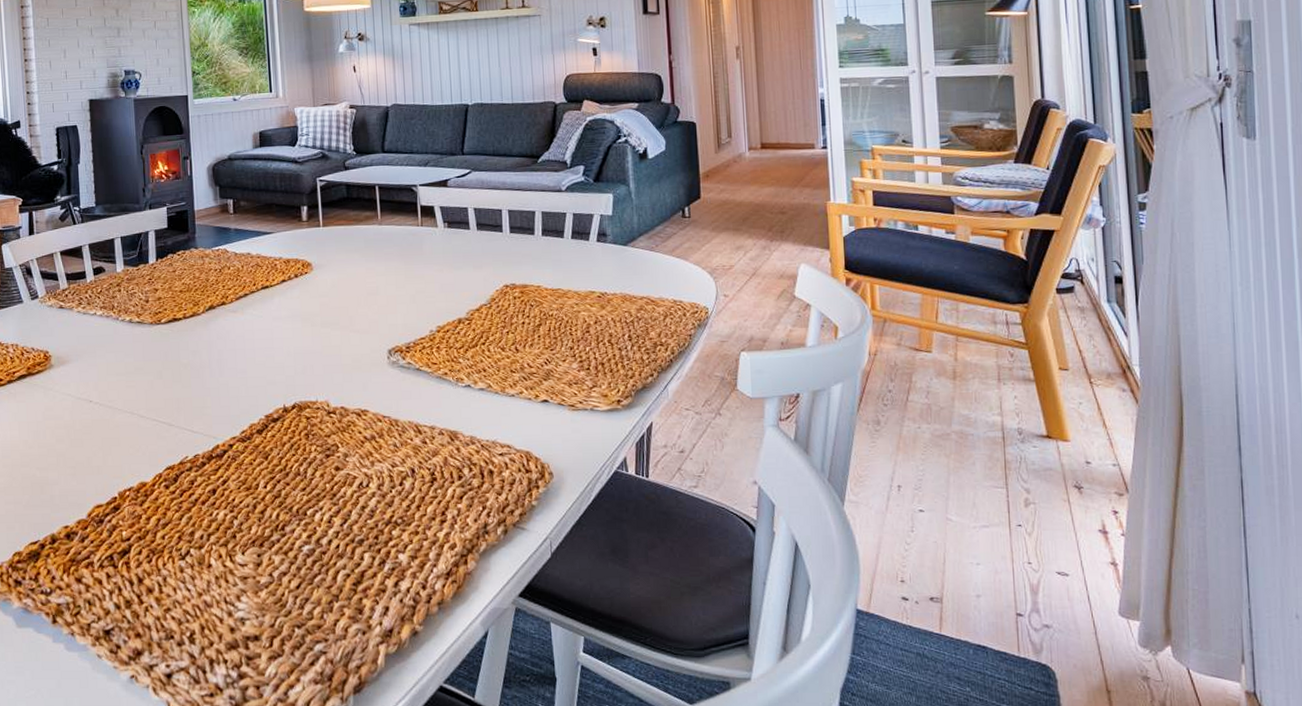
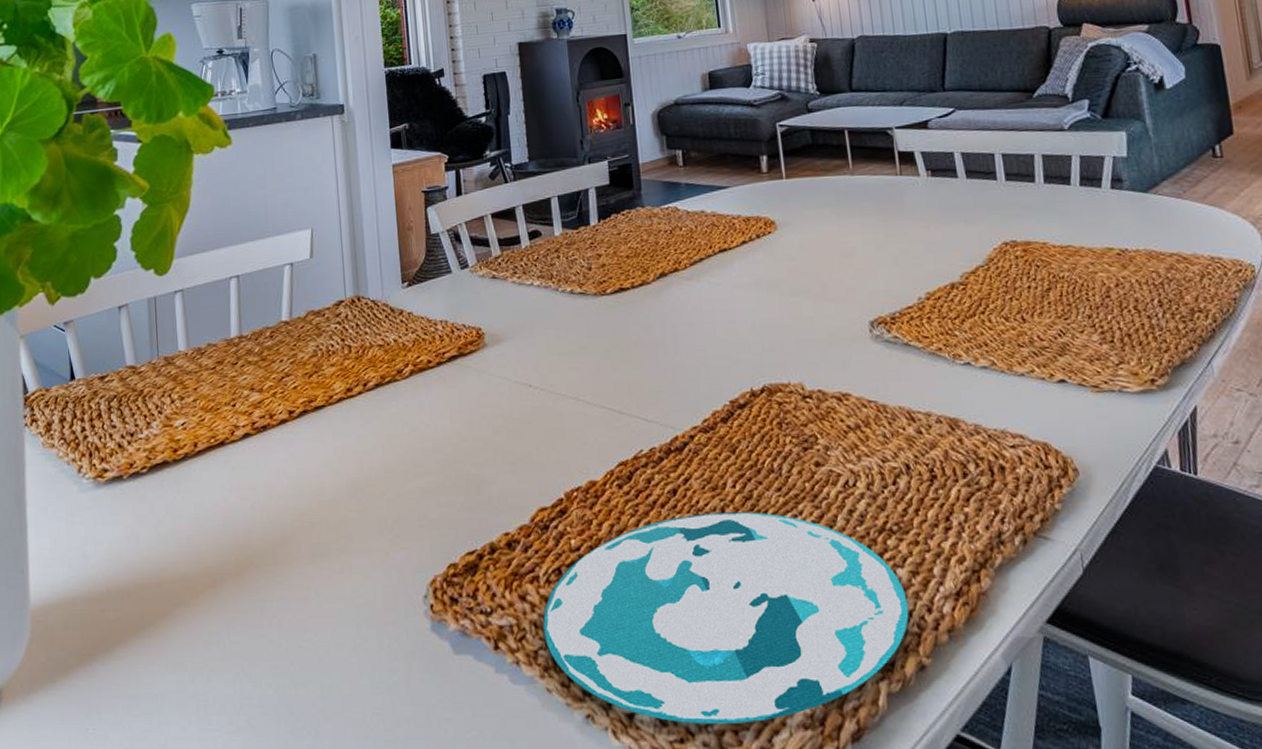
plate: none [95,508,407,682] -> present [542,512,909,725]

